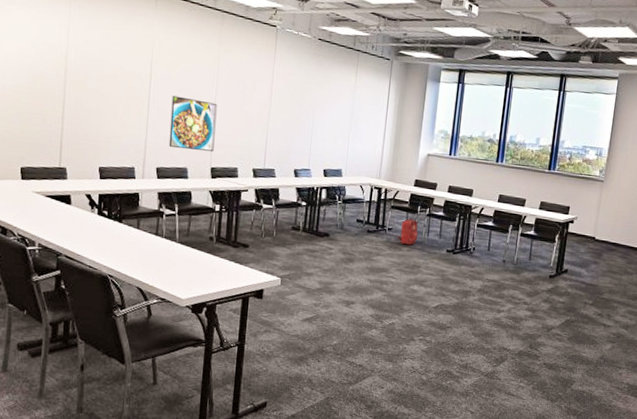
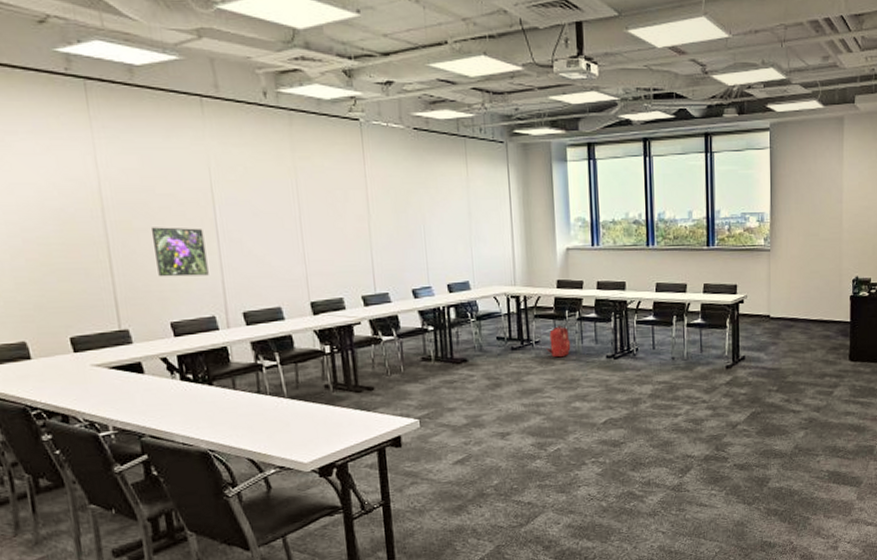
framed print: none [98,90,138,134] -> present [150,227,209,277]
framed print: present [168,95,217,152] -> none [245,221,310,286]

